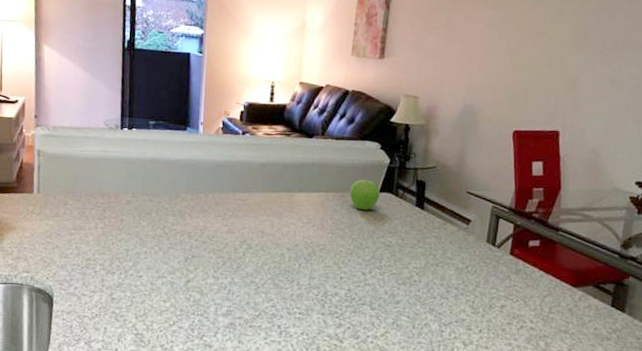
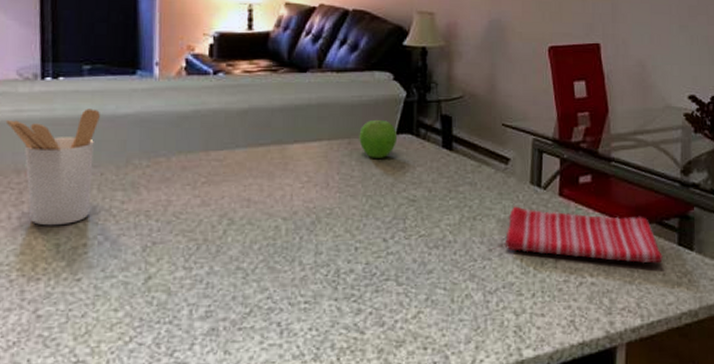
utensil holder: none [96,153,160,237] -> present [5,109,100,226]
dish towel: none [461,259,597,319] -> present [505,206,664,264]

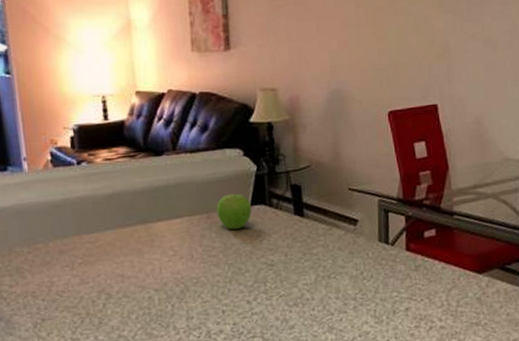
dish towel: present [505,206,664,264] -> none [359,263,507,306]

